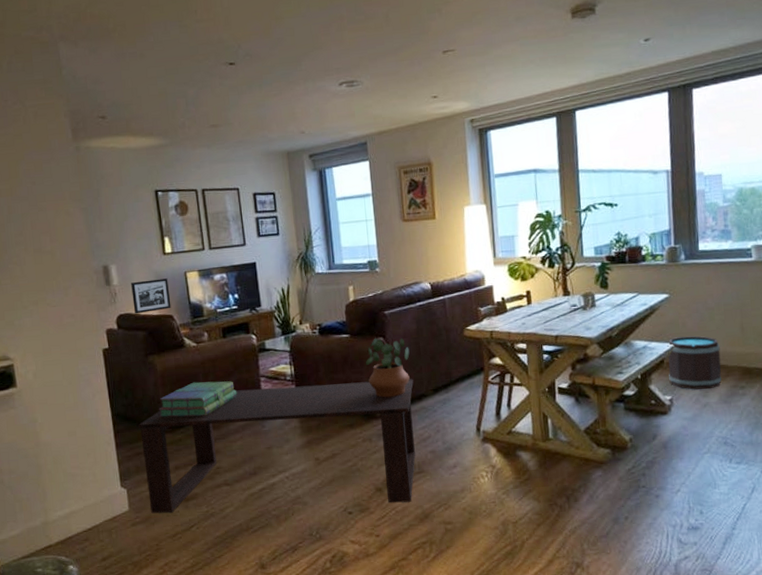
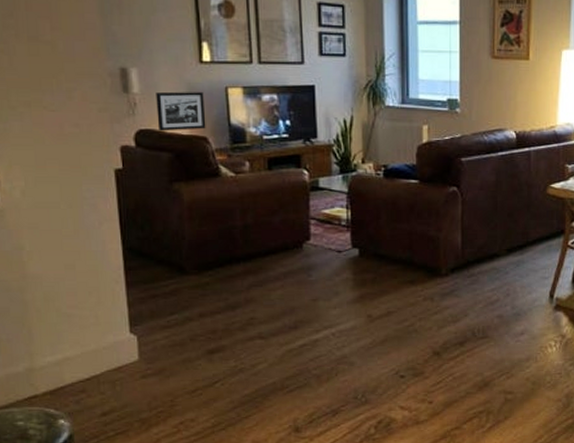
coffee table: present [139,379,416,514] -> none [156,232,486,369]
stack of books: present [159,381,237,418] -> none [183,218,281,259]
potted plant: present [366,337,410,398] -> none [435,186,485,254]

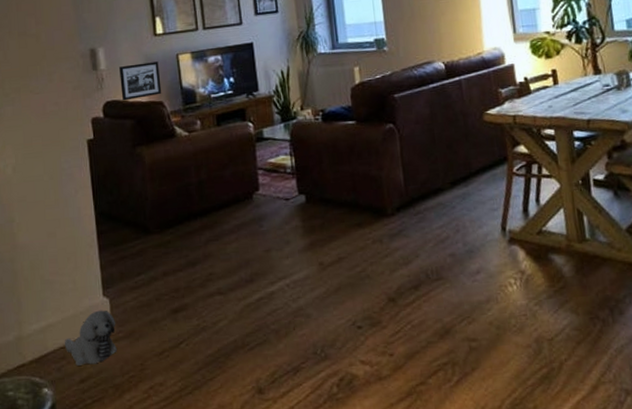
plush toy: none [85,346,144,399] -> present [65,310,117,366]

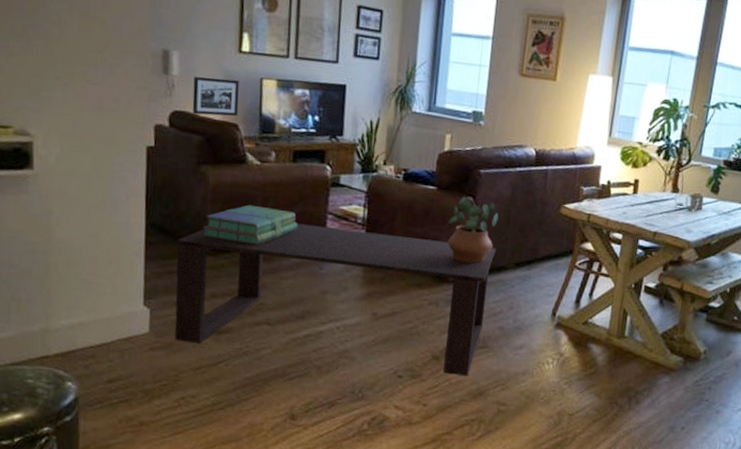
plush toy: present [65,310,117,366] -> none [96,318,153,368]
coffee table: none [124,170,433,328] -> present [175,223,496,376]
stack of books: none [146,174,233,216] -> present [203,204,298,245]
potted plant: none [374,124,424,192] -> present [448,196,499,264]

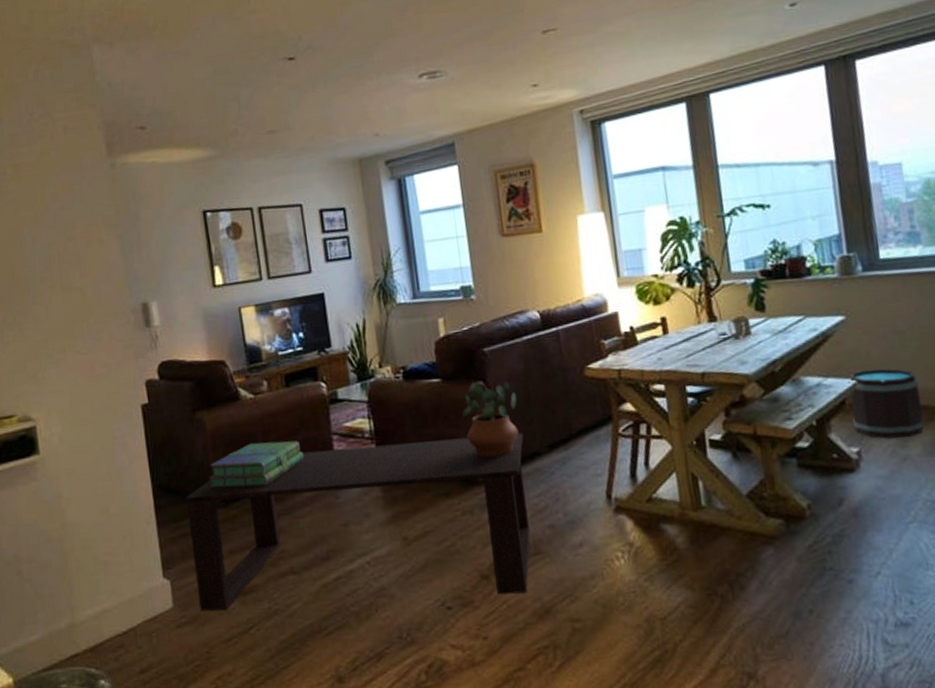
picture frame: present [192,77,239,117] -> none [175,316,223,361]

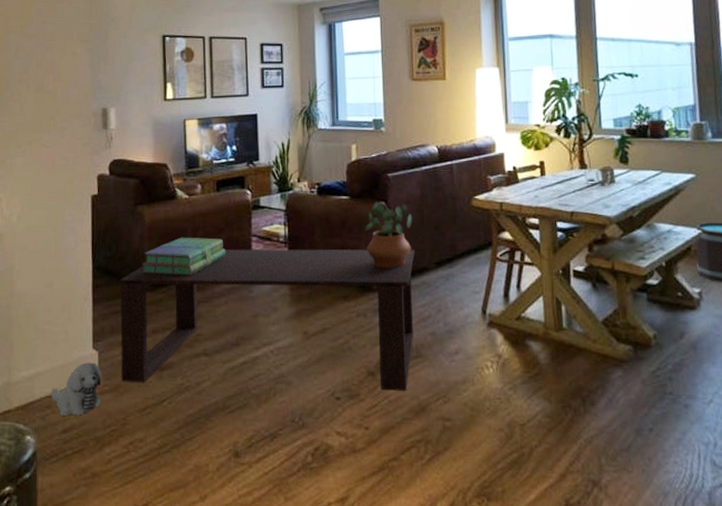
plush toy: none [122,592,180,655] -> present [51,362,102,416]

